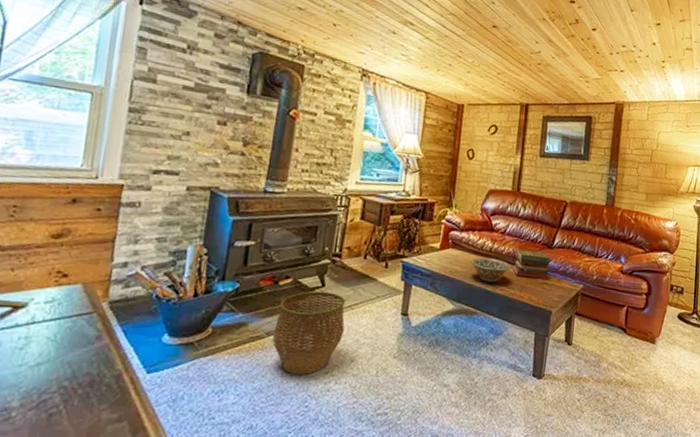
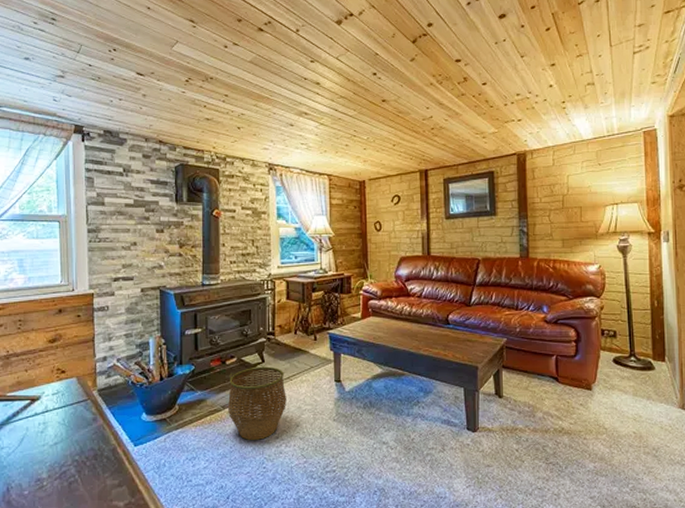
decorative bowl: present [470,256,511,283] -> none [392,321,431,345]
books: present [513,249,551,281] -> none [434,310,471,338]

